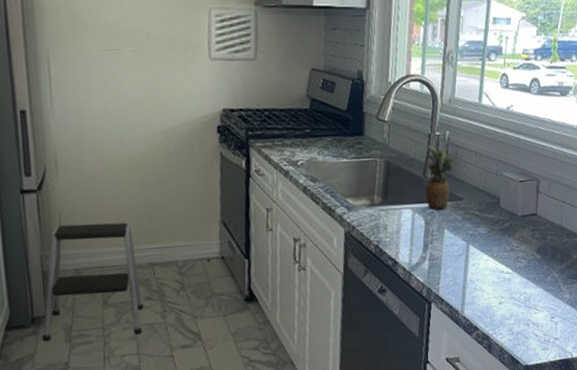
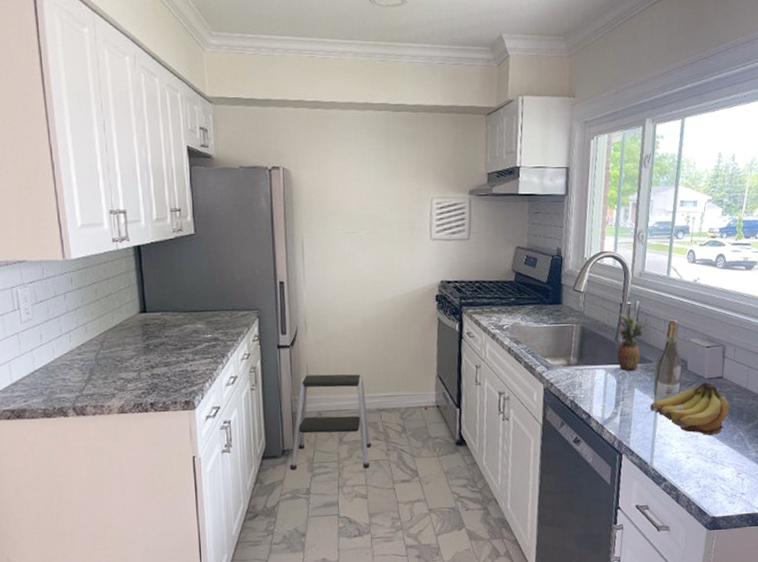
fruit: none [460,220,543,278] -> present [650,382,729,435]
wine bottle: none [464,152,494,244] -> present [653,320,682,402]

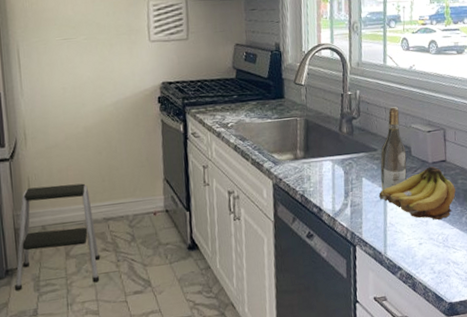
fruit: present [617,314,650,371] -> none [339,104,372,161]

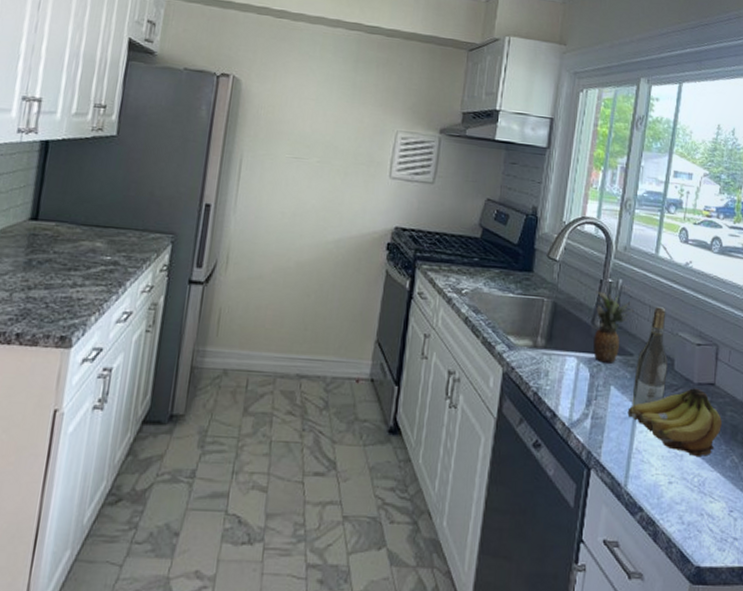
step stool: present [14,183,101,291] -> none [174,321,287,452]
fruit: none [339,104,372,161] -> present [593,292,634,364]

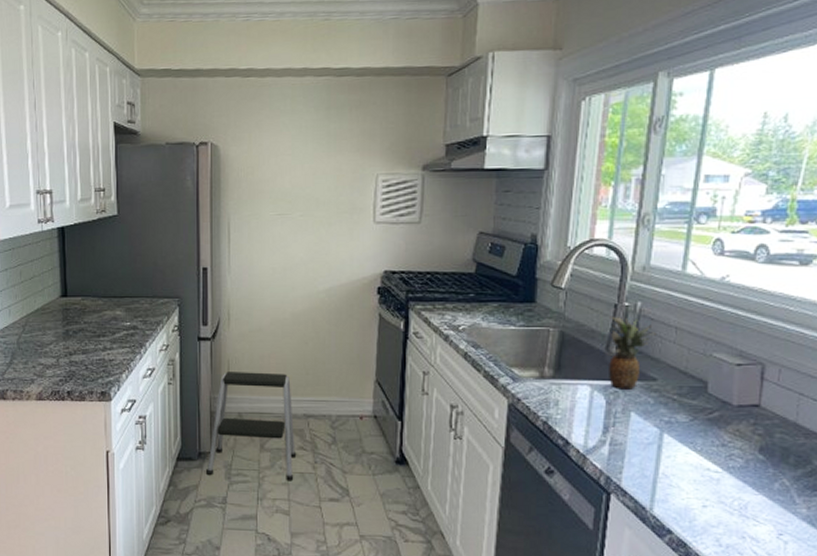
step stool: none [174,321,287,452] -> present [205,372,297,481]
fruit: present [627,388,722,457] -> none [651,411,769,480]
wine bottle: present [632,307,668,406] -> none [656,328,699,431]

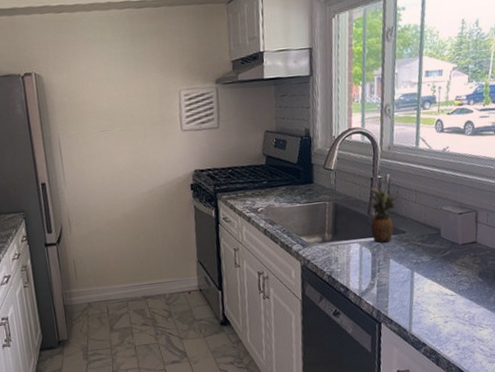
step stool: present [205,372,297,481] -> none [66,265,141,359]

